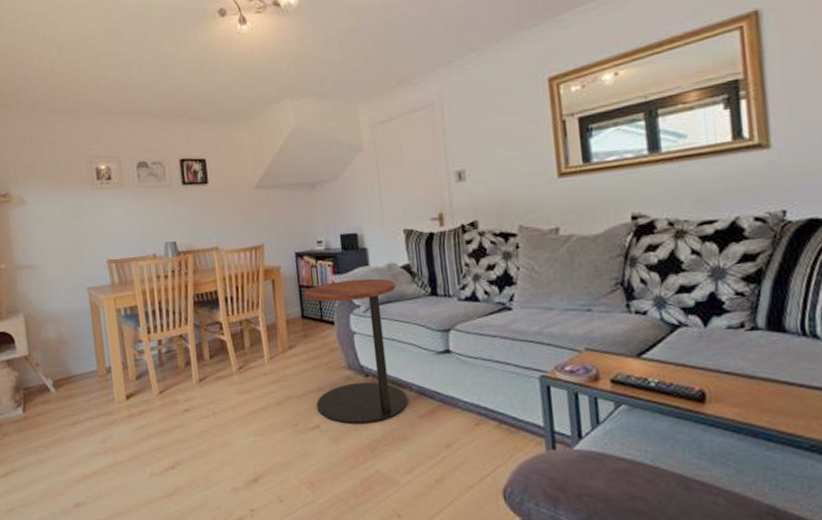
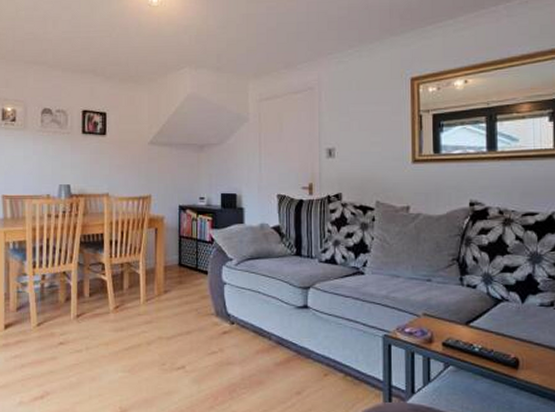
side table: present [303,278,408,424] -> none [183,235,267,367]

